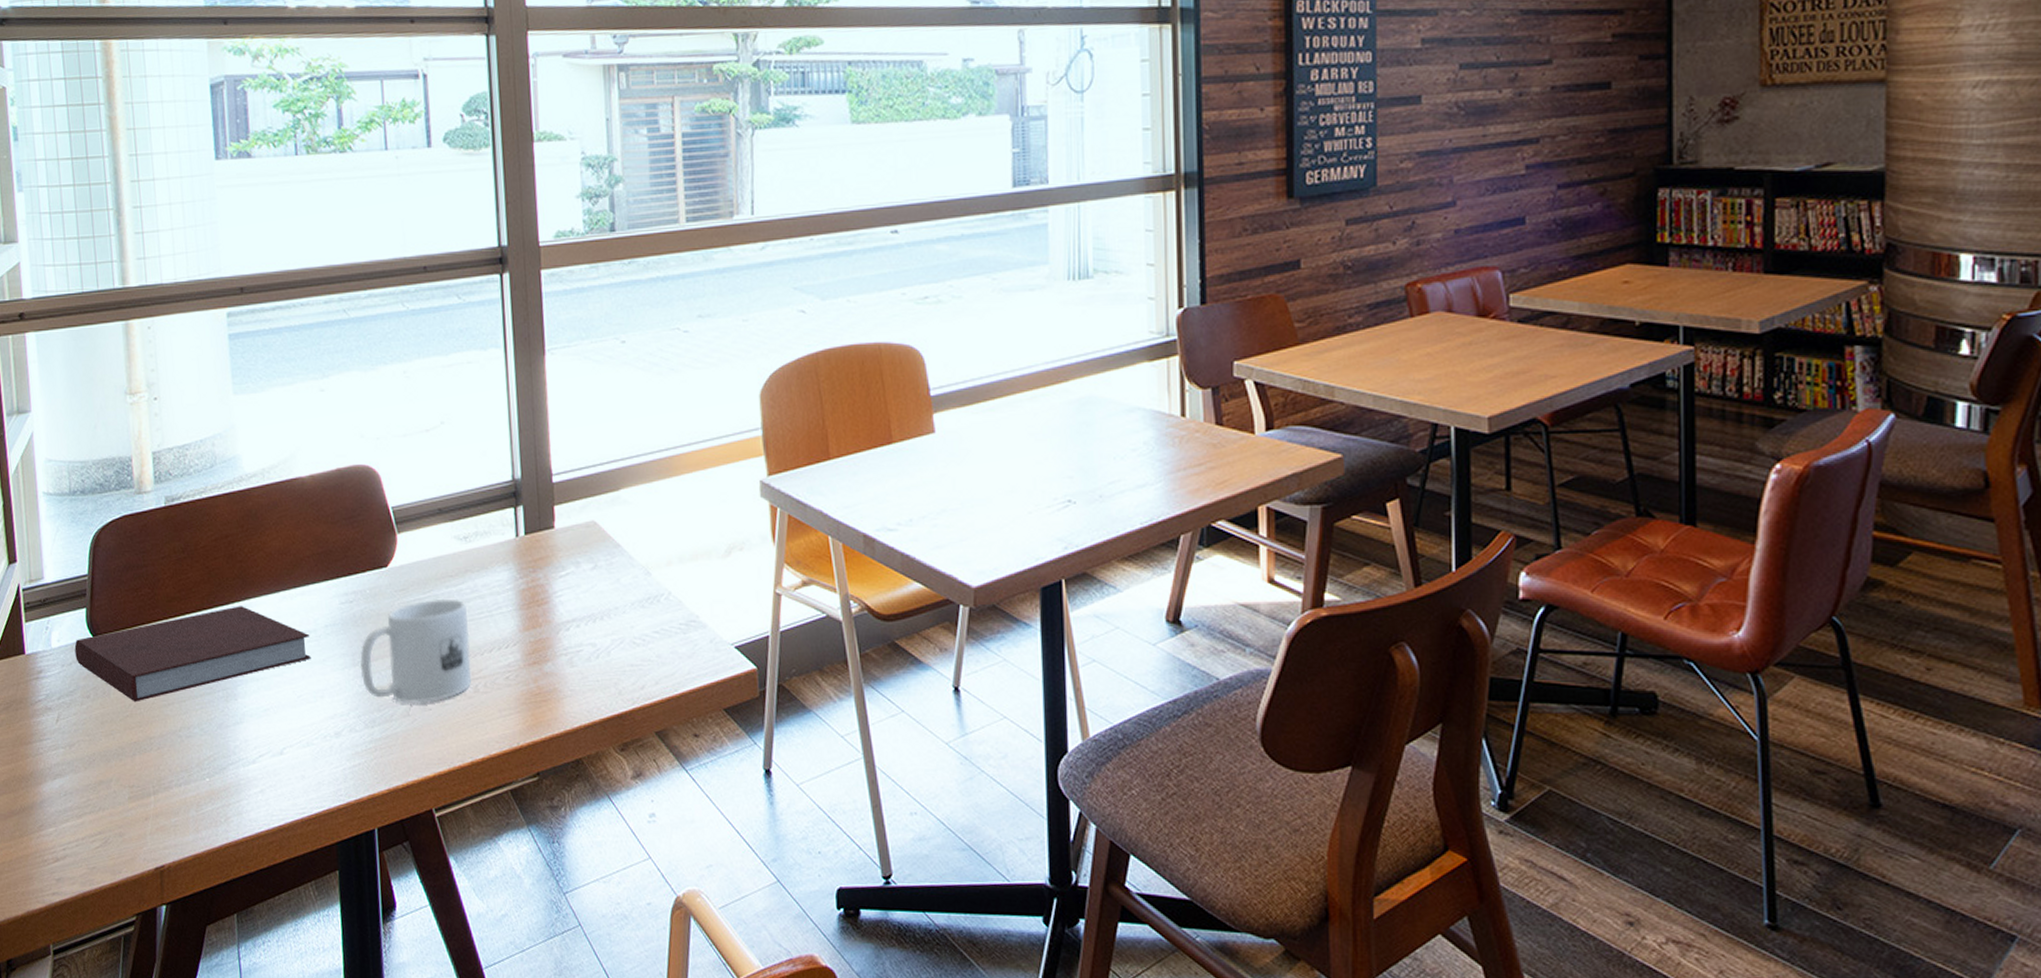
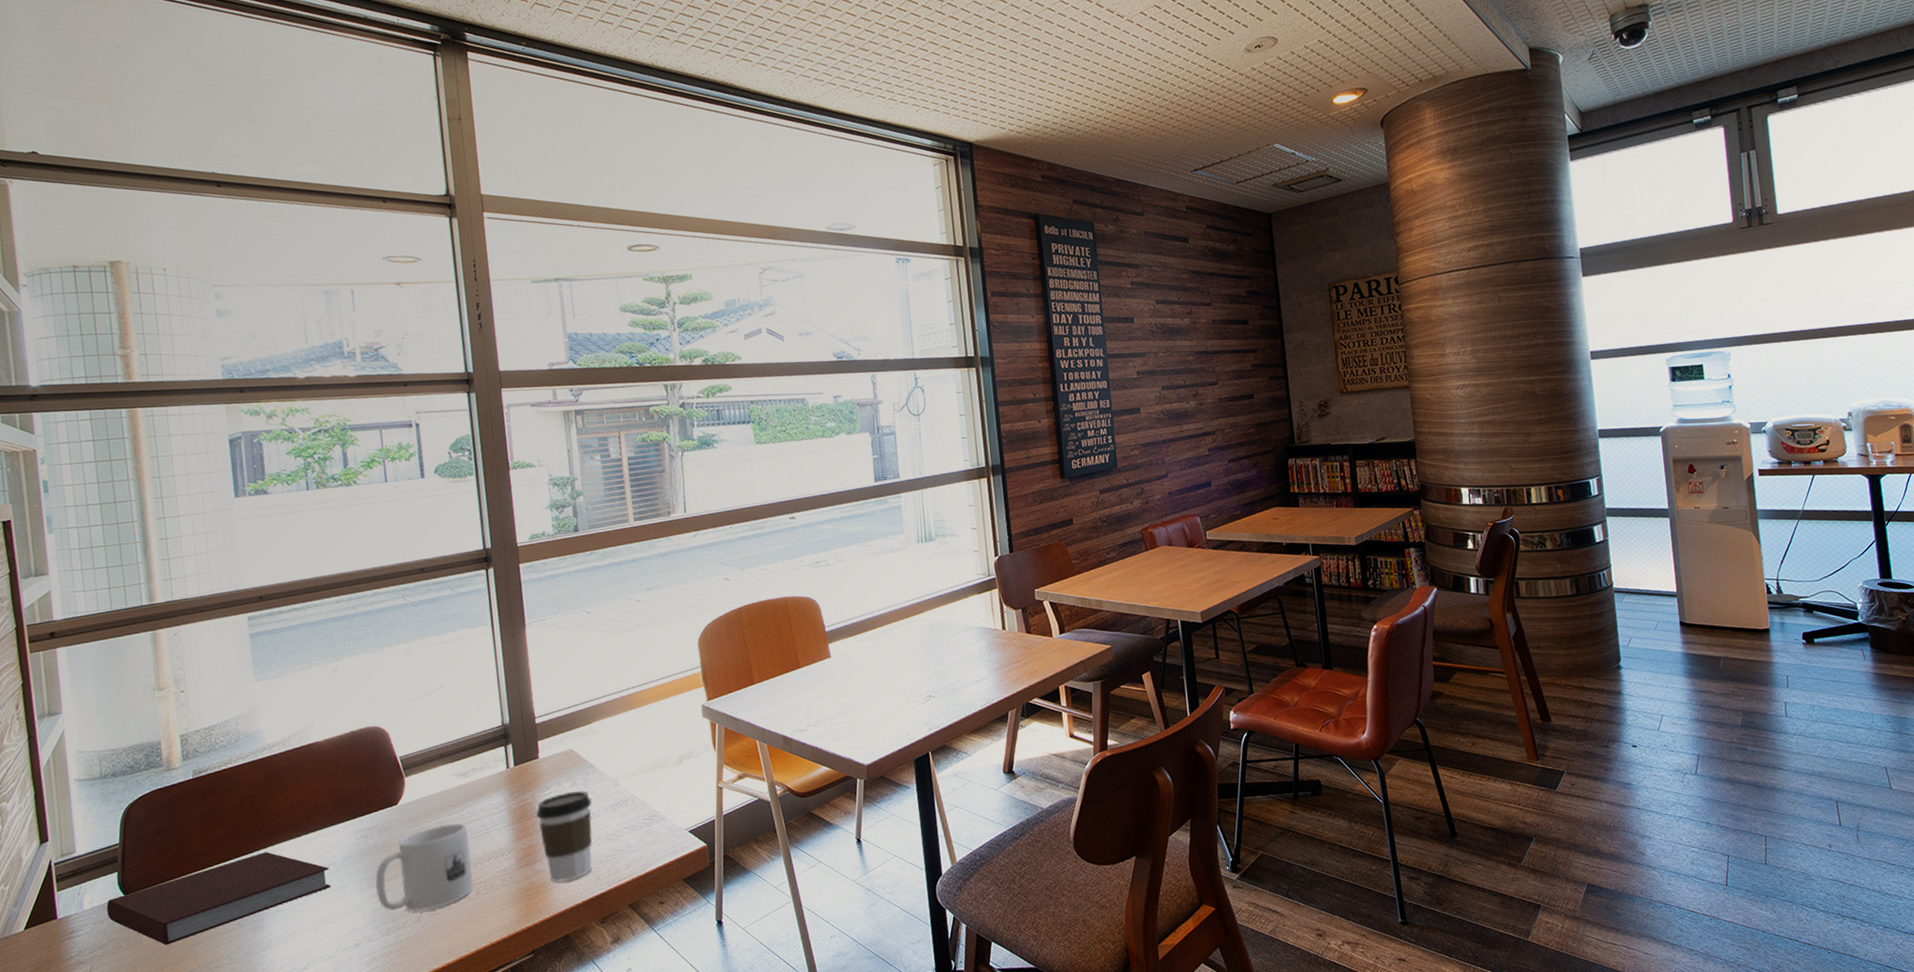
coffee cup: none [548,577,617,692] -> present [535,791,592,882]

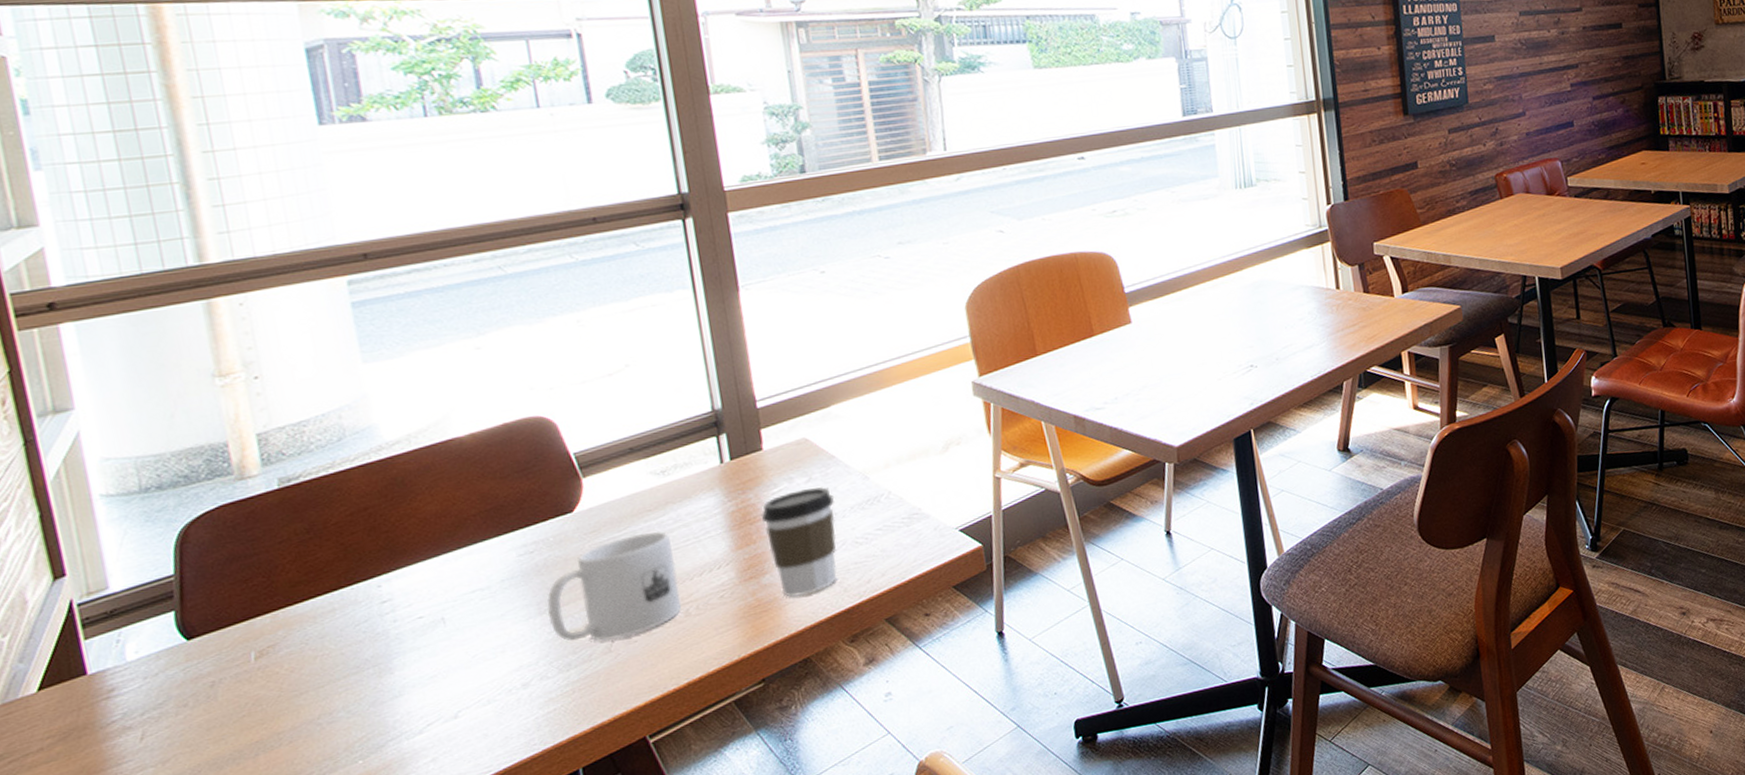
notebook: present [106,852,331,946] -> none [160,576,486,700]

